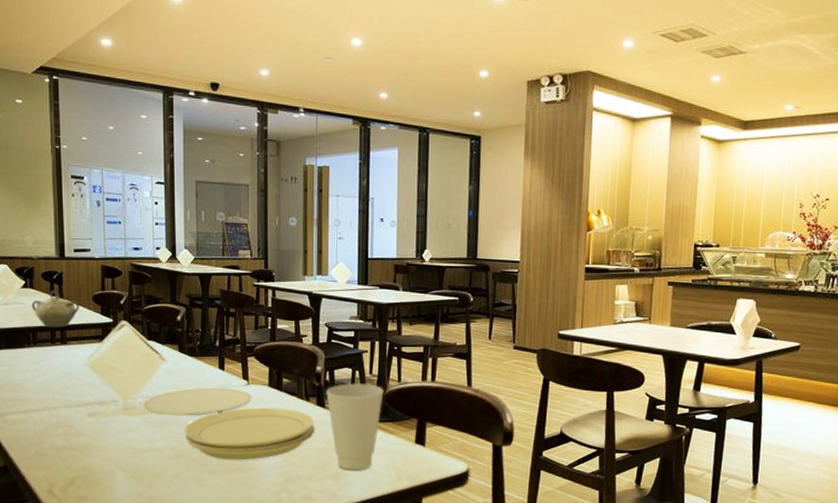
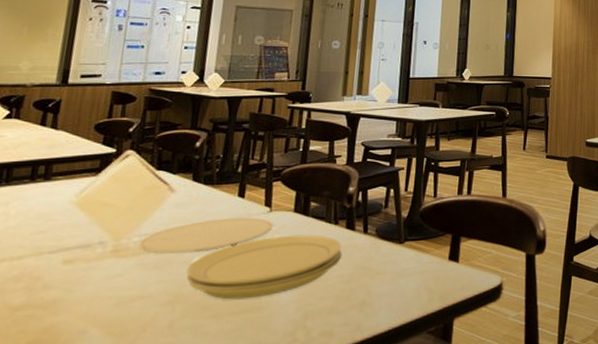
sugar bowl: present [31,290,80,328] -> none [11,120,77,163]
cup: present [326,383,384,471] -> none [357,202,419,297]

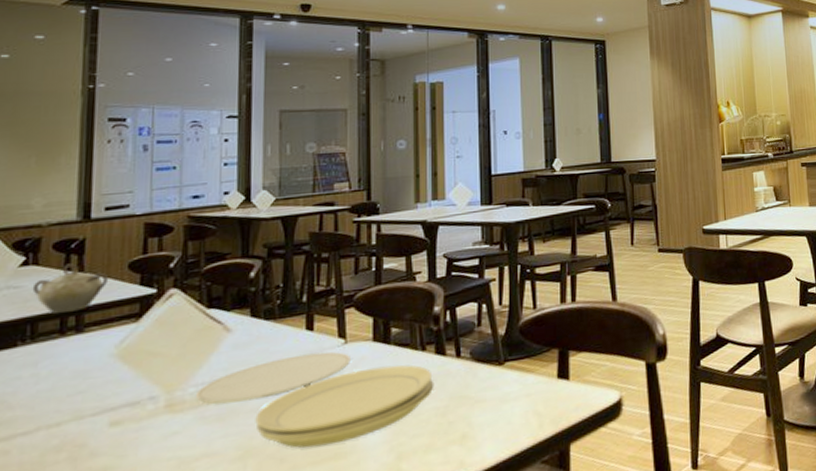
sugar bowl: none [11,120,77,163] -> present [32,263,109,315]

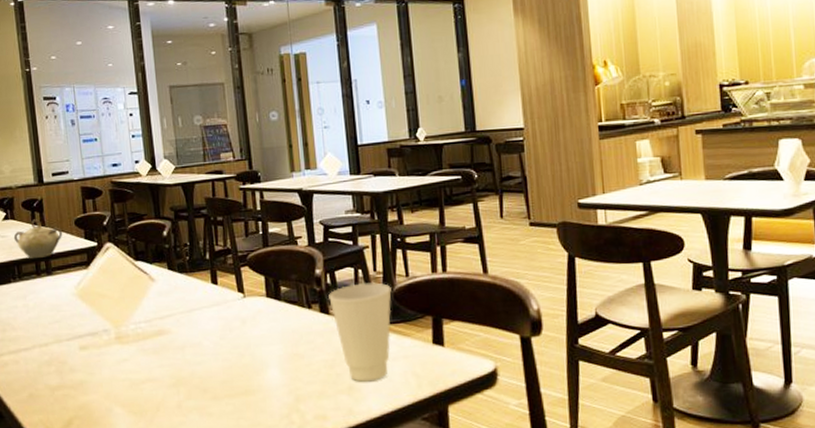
plate: present [195,351,350,405] -> none [135,303,250,340]
plate: present [255,364,434,448] -> none [181,319,322,383]
cup: none [447,317,517,429] -> present [328,282,392,382]

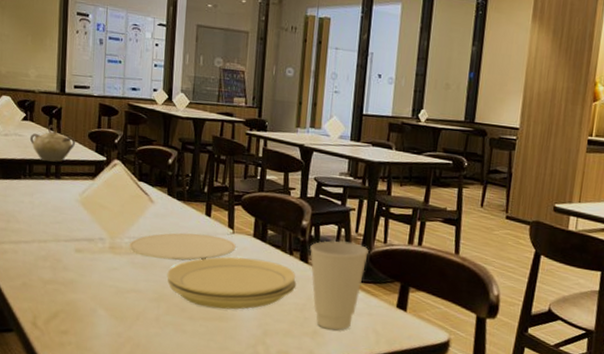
plate: none [135,303,250,340] -> present [128,232,236,261]
plate: none [181,319,322,383] -> present [167,257,297,310]

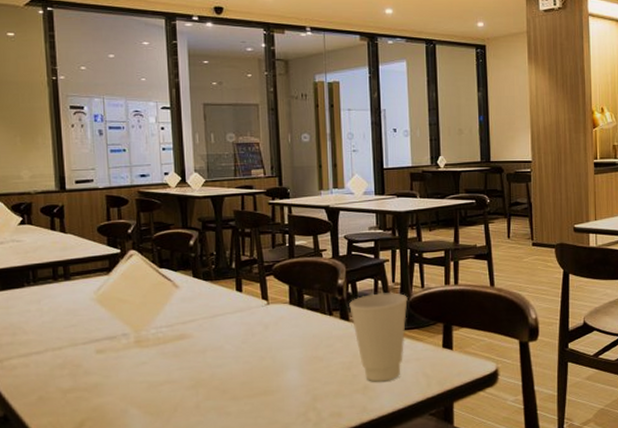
sugar bowl: present [29,125,76,162] -> none [29,225,84,265]
plate: present [128,232,236,261] -> none [156,310,273,344]
plate: present [167,257,297,310] -> none [202,325,341,384]

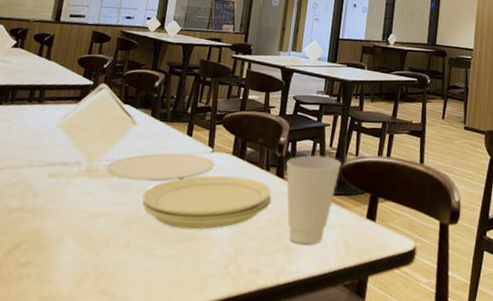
plate: none [156,310,273,344] -> present [105,153,215,182]
plate: none [202,325,341,384] -> present [142,175,272,230]

